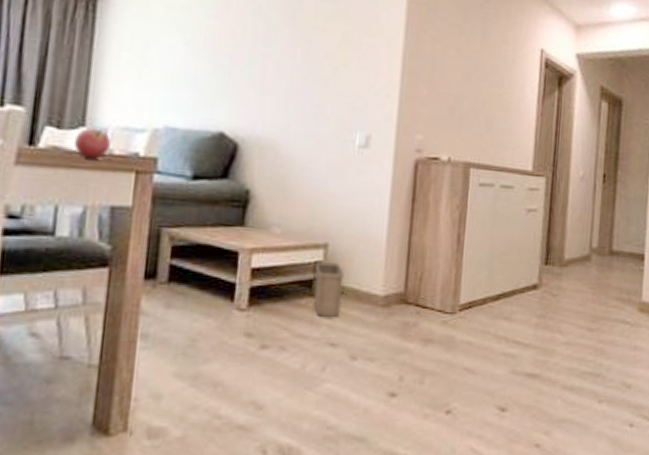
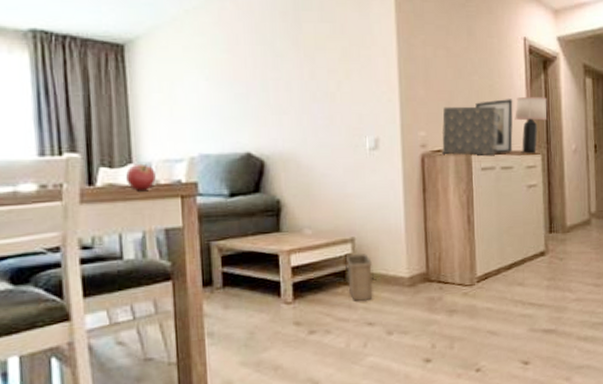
decorative box: none [438,111,507,172] -> present [442,106,500,156]
picture frame: none [481,111,522,171] -> present [475,99,513,153]
table lamp: none [521,112,559,175] -> present [515,97,548,154]

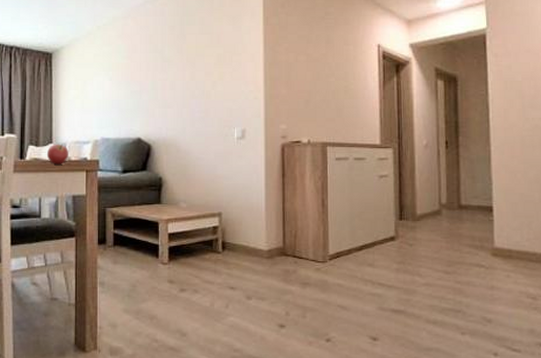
basket: present [345,254,374,301] -> none [213,227,237,267]
decorative box: present [442,106,500,156] -> none [300,104,354,148]
picture frame: present [475,99,513,153] -> none [332,98,367,146]
table lamp: present [515,97,548,154] -> none [368,97,399,147]

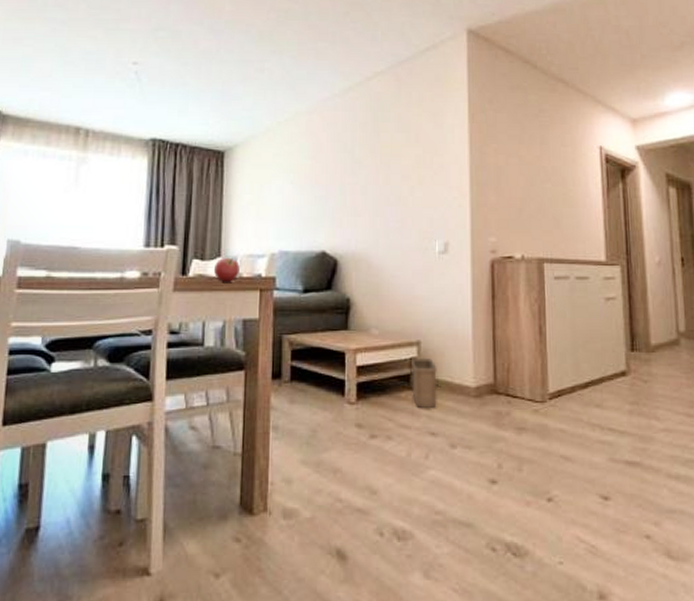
basket: none [213,227,237,267] -> present [410,358,438,408]

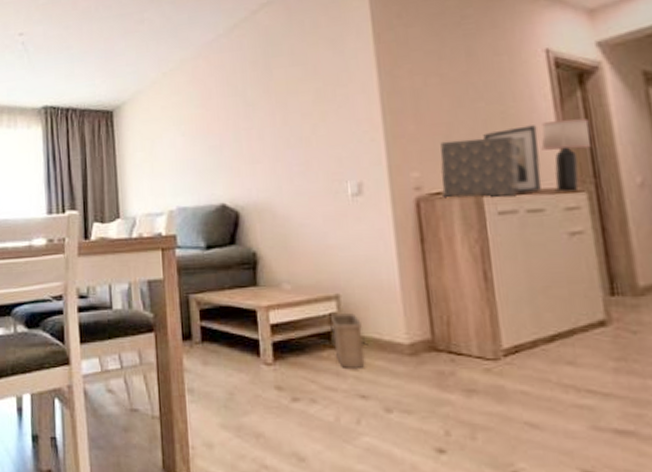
fruit: present [213,257,240,282] -> none [114,218,140,244]
decorative box: none [513,213,574,265] -> present [440,136,521,198]
picture frame: none [548,207,589,263] -> present [483,125,541,193]
table lamp: none [590,206,627,264] -> present [541,118,592,192]

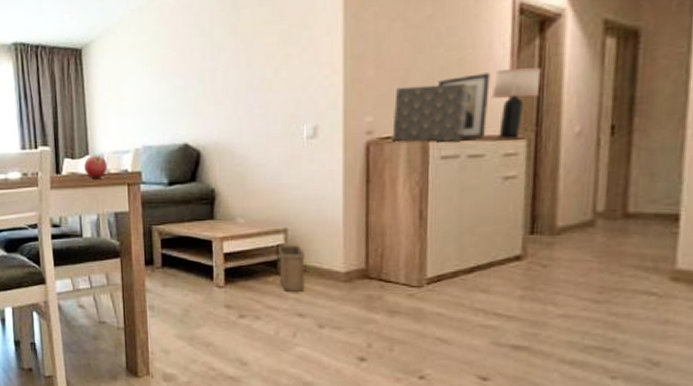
fruit: none [114,218,140,244] -> present [83,154,107,179]

